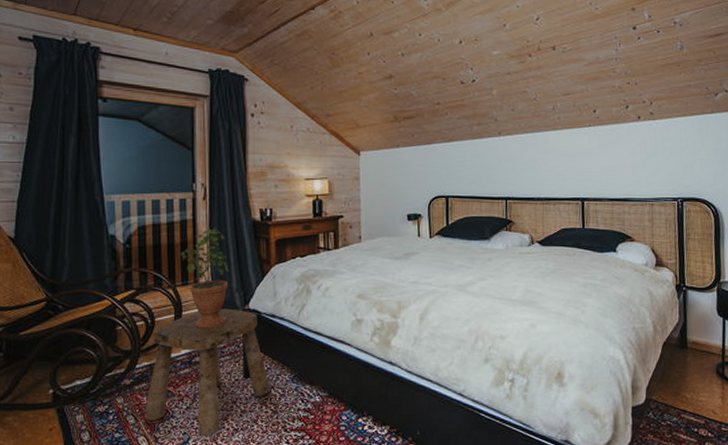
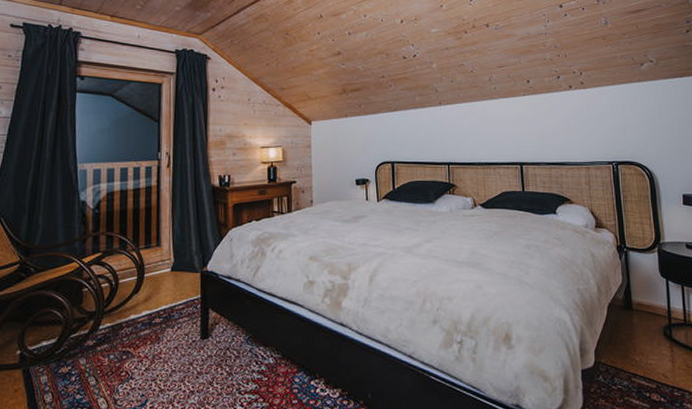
stool: present [145,308,270,436] -> none [105,270,226,398]
potted plant: present [181,226,229,329] -> none [145,191,189,290]

